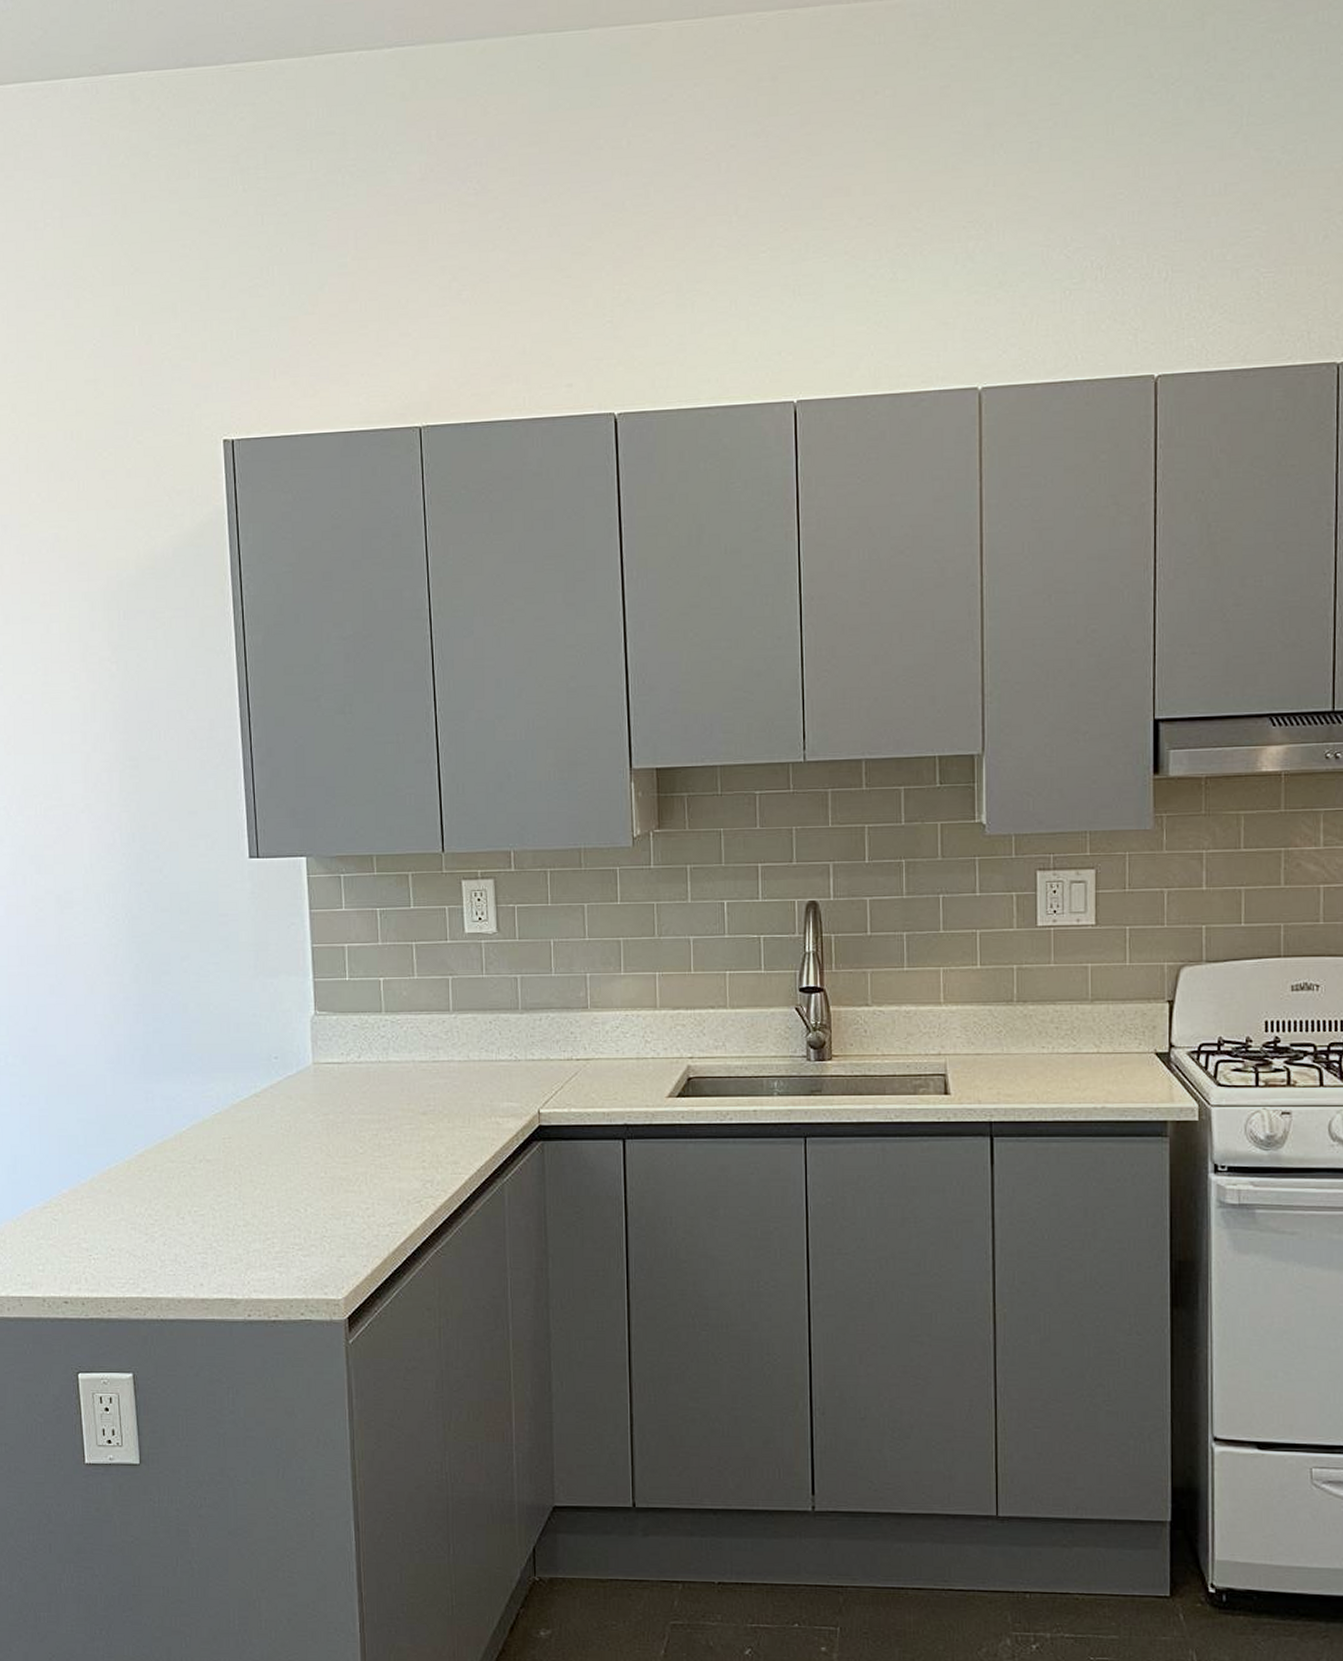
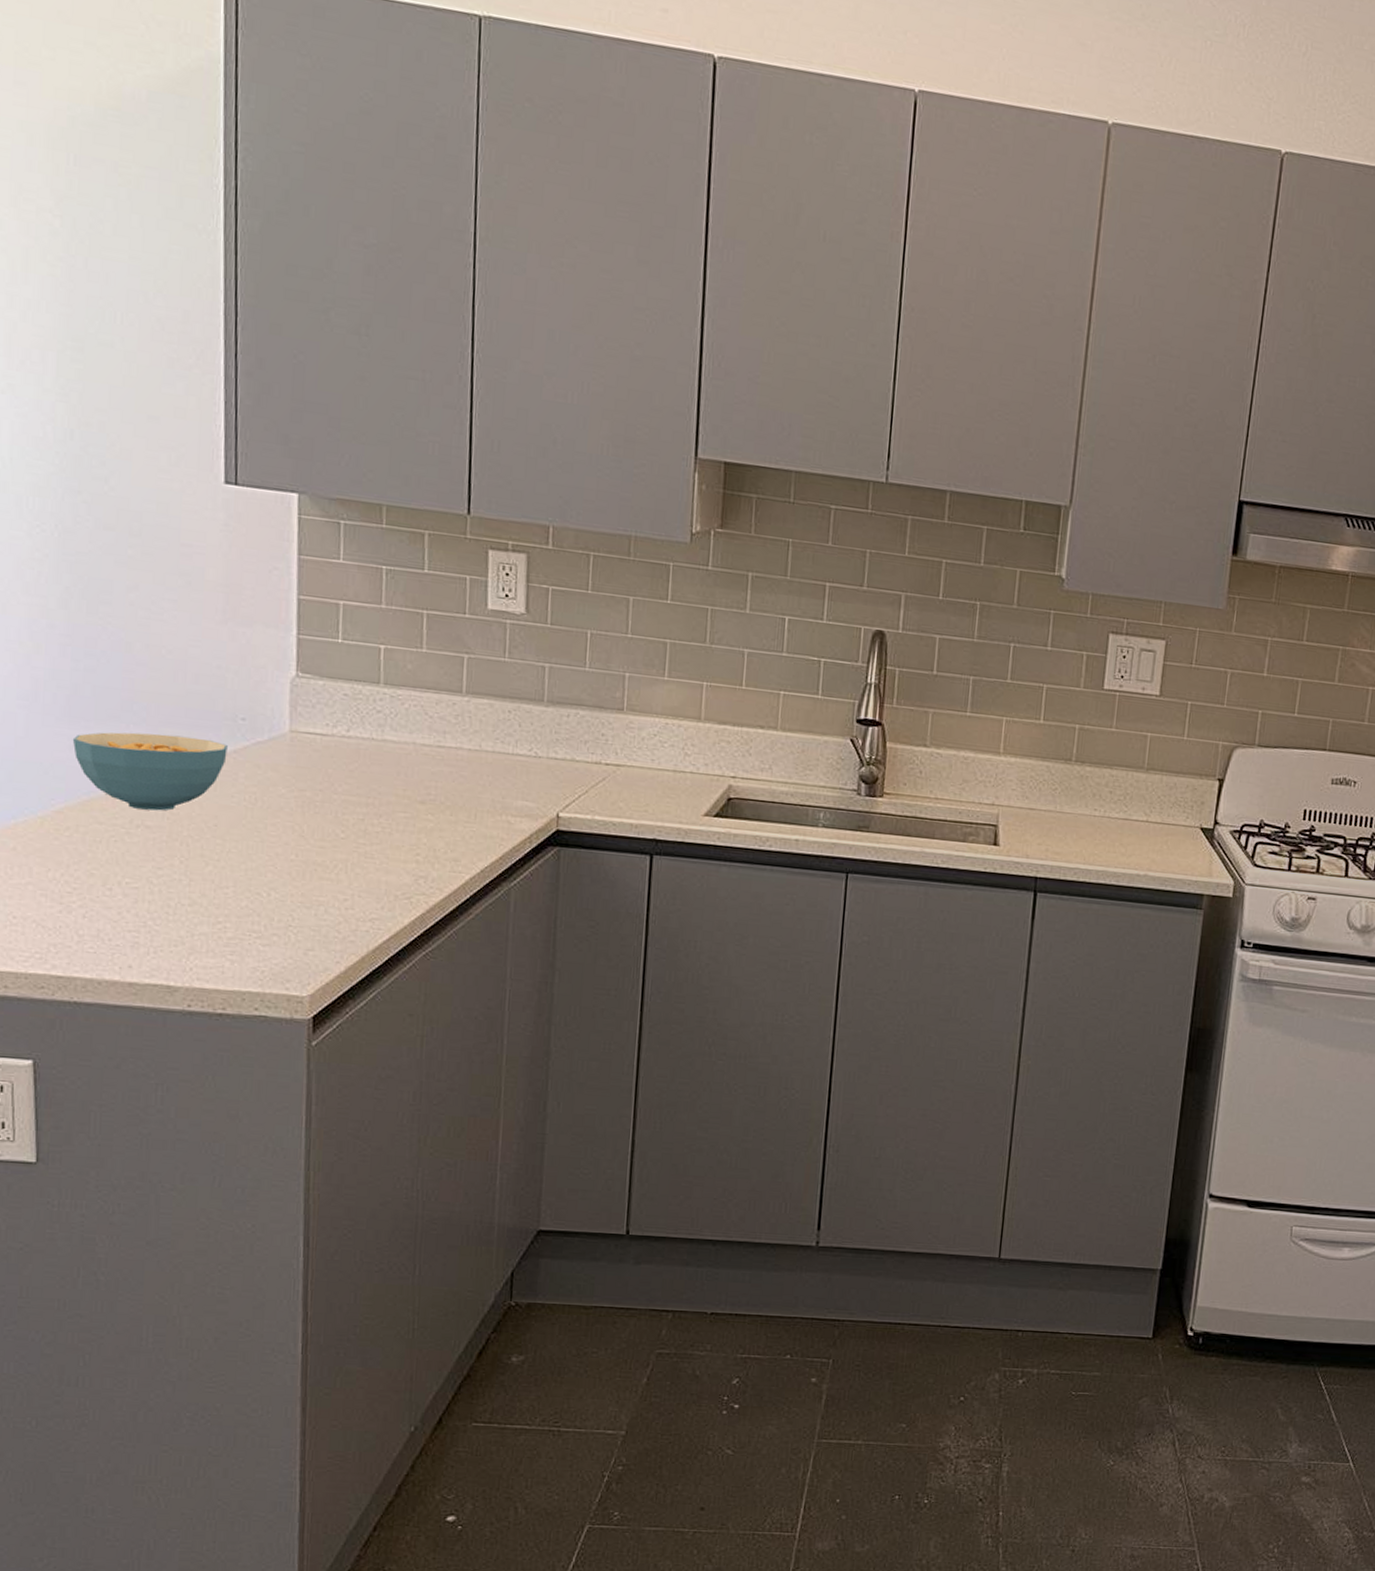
cereal bowl: none [147,1079,265,1146] -> present [72,732,228,811]

